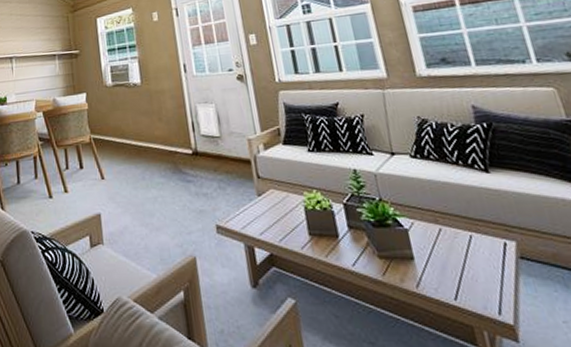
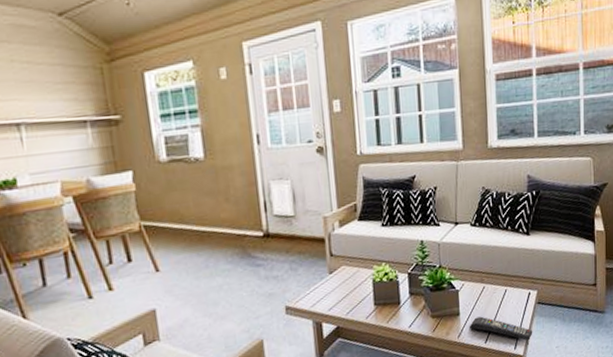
remote control: none [428,265,523,305] -> present [469,316,533,341]

